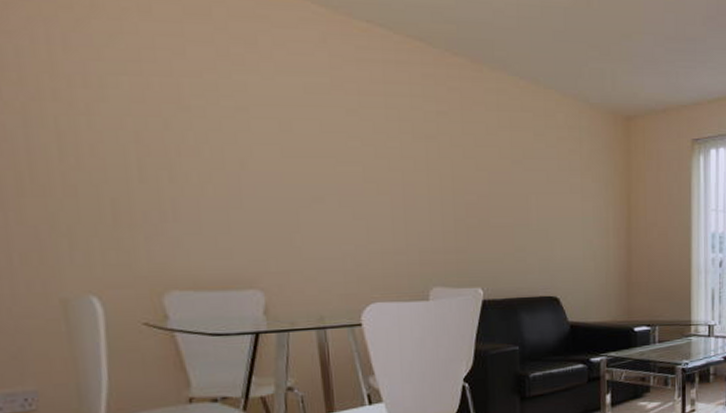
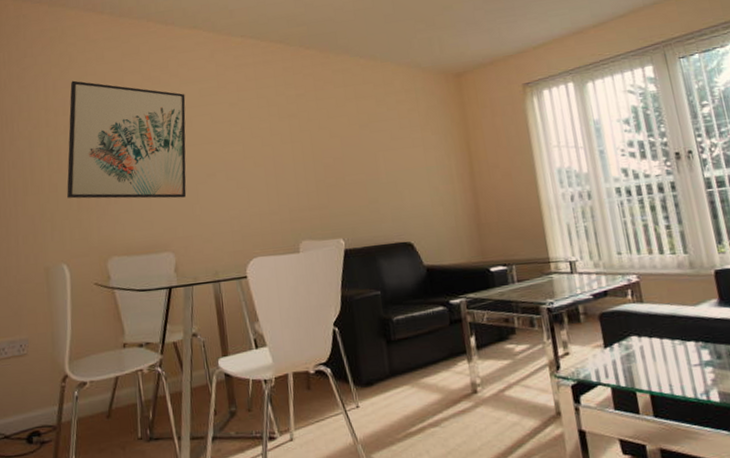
wall art: none [93,37,283,223] -> present [67,80,187,199]

